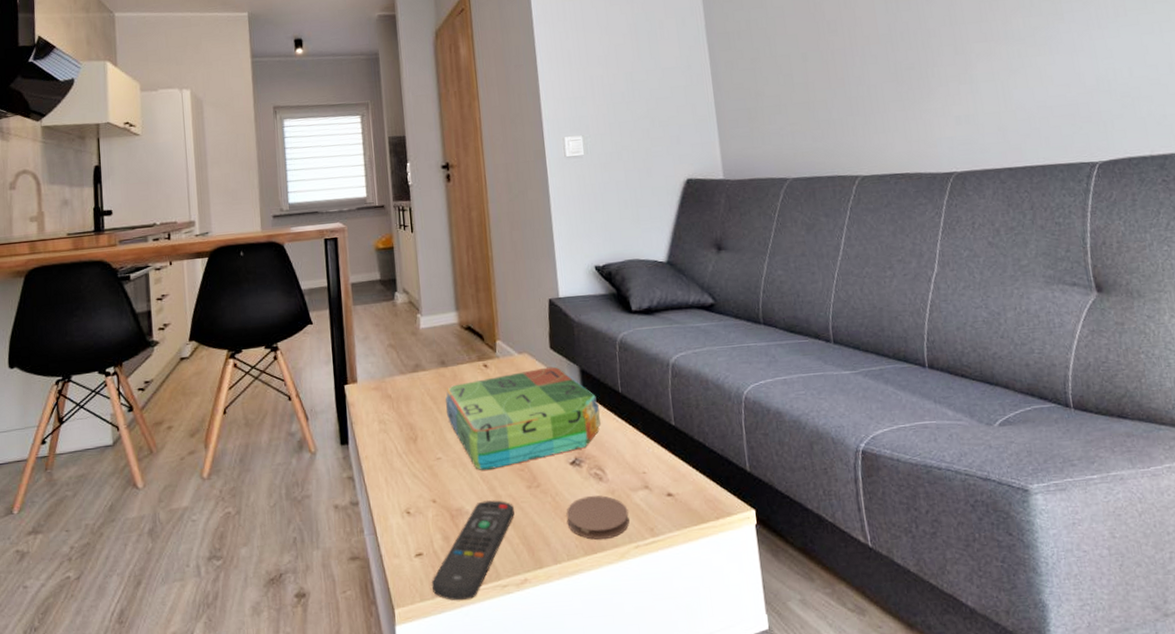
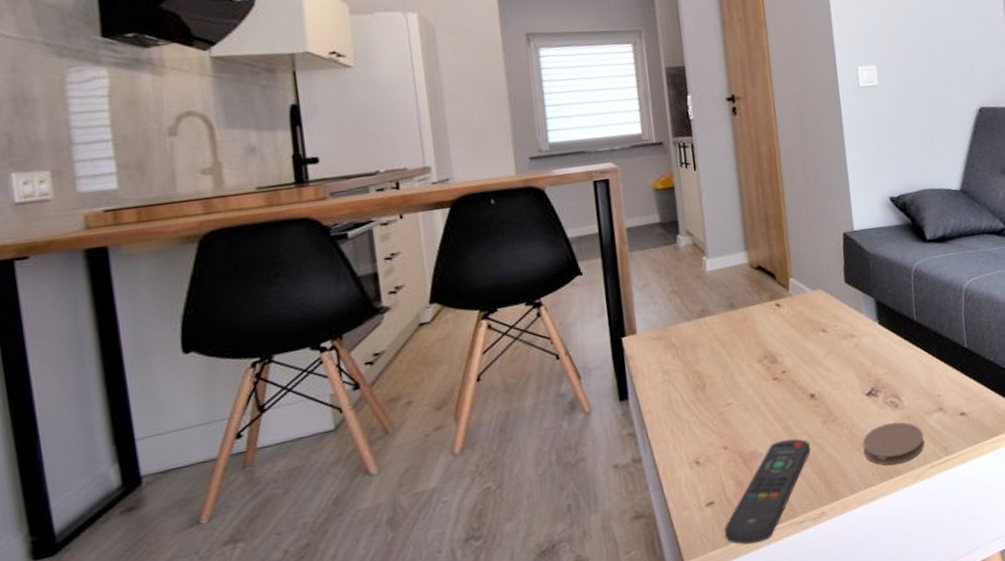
board game: present [445,366,601,471] -> none [735,300,896,411]

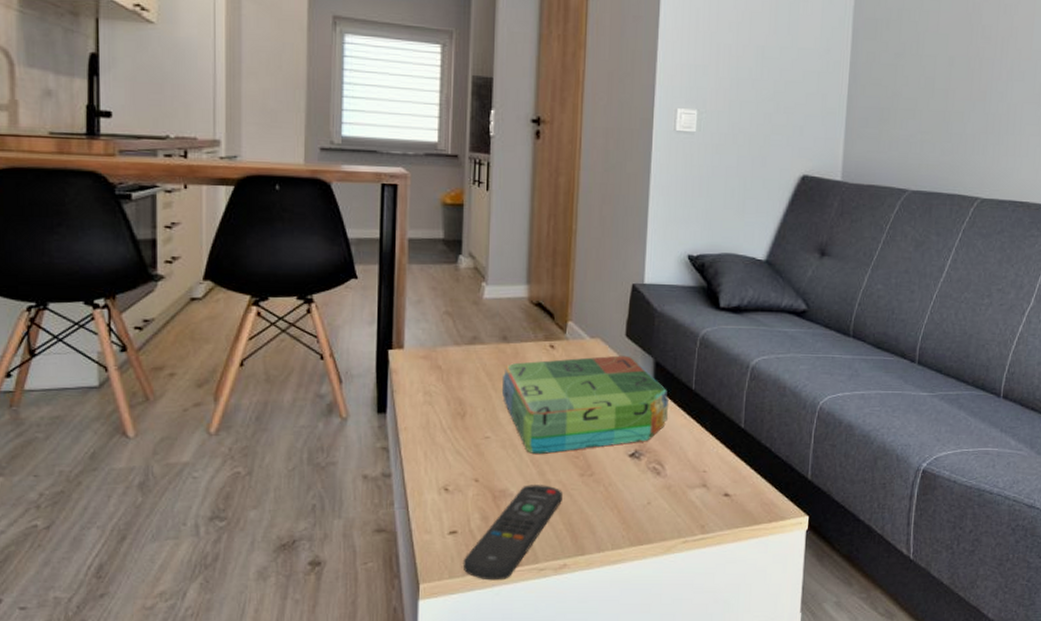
board game: none [735,300,896,411] -> present [501,355,668,455]
coaster: present [862,422,925,466] -> none [616,490,682,532]

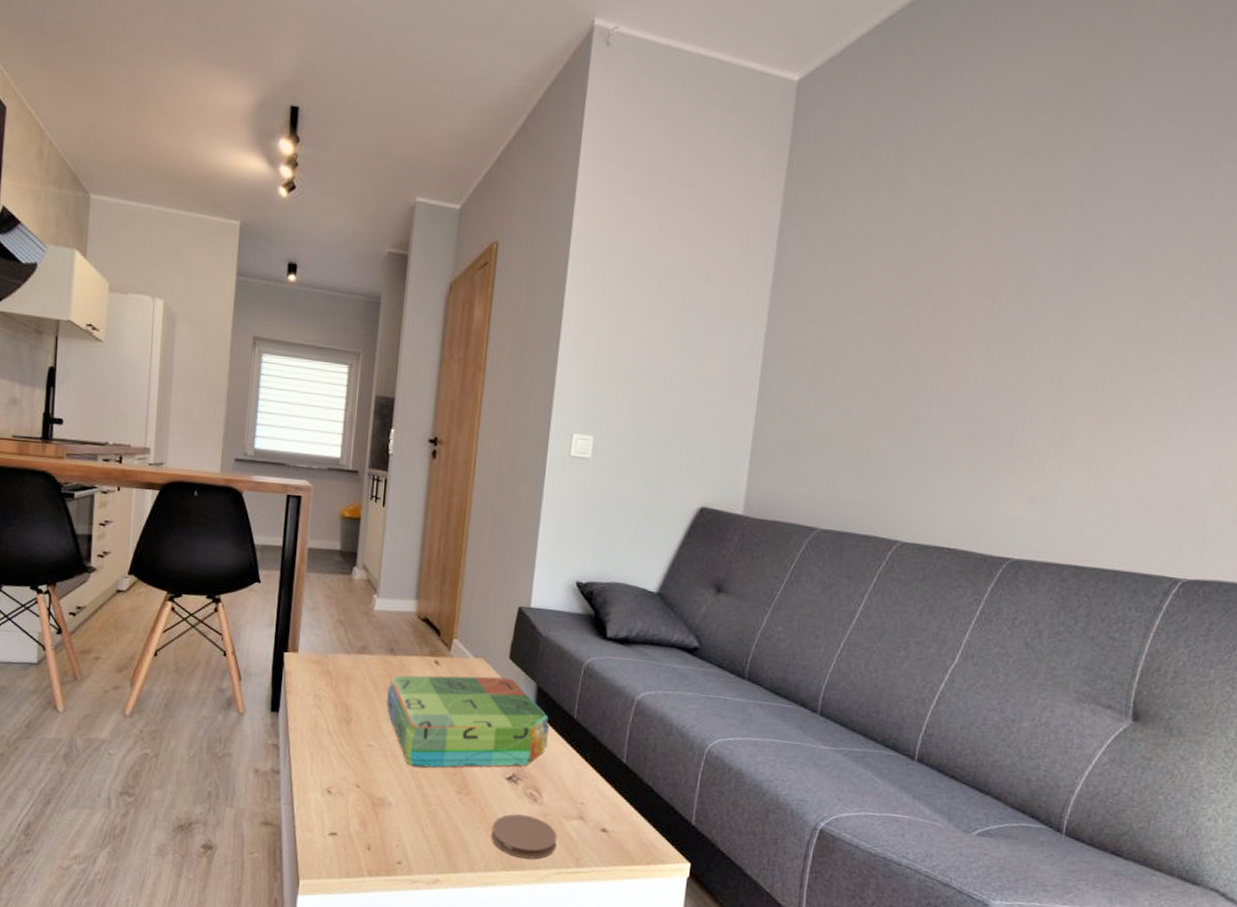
remote control: present [462,485,562,581] -> none [340,796,439,887]
coaster: none [616,490,682,532] -> present [491,814,557,860]

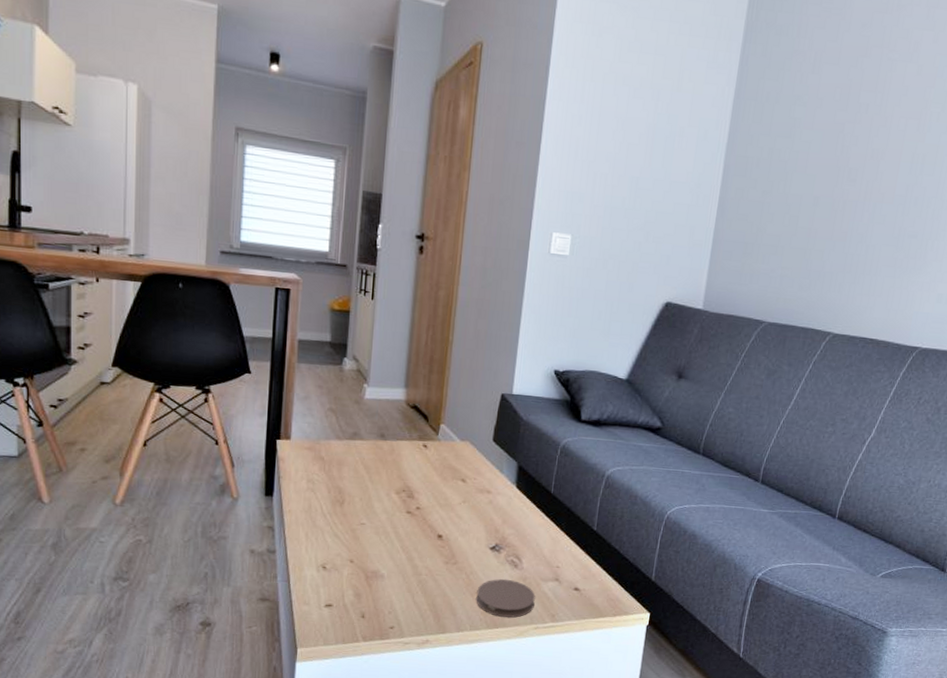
board game: present [386,675,549,768] -> none [377,457,529,542]

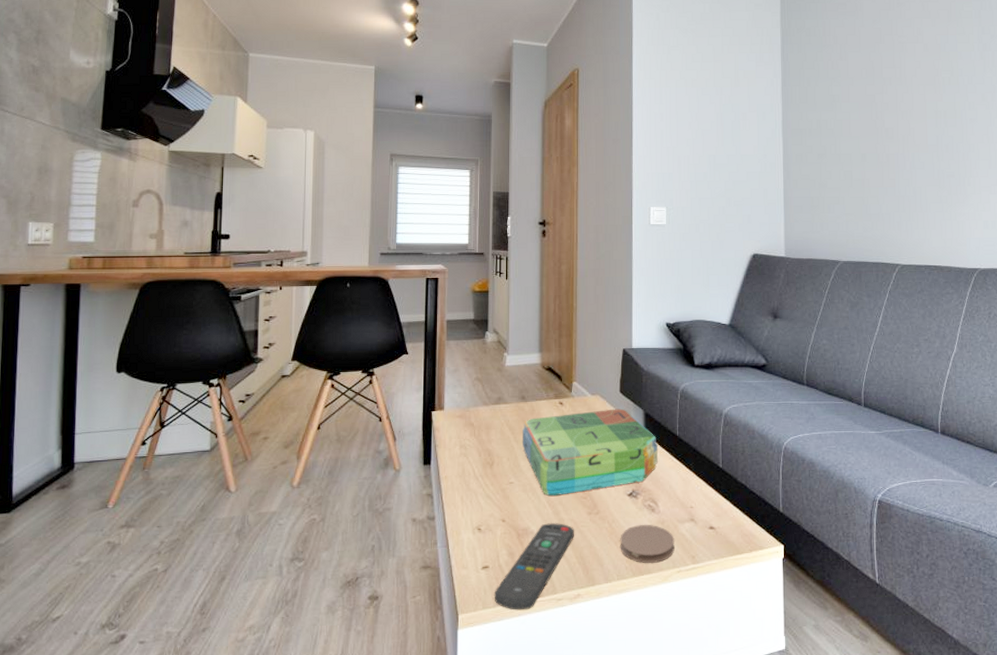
remote control: none [336,568,428,650] -> present [494,523,574,611]
board game: none [377,457,529,542] -> present [521,408,658,497]

